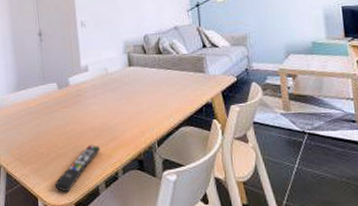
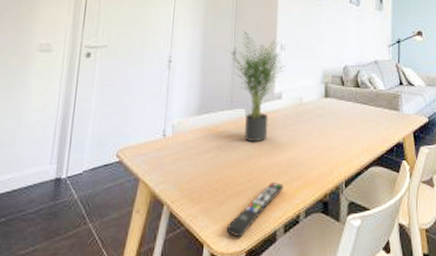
potted plant: none [37,12,88,111] -> present [230,30,285,141]

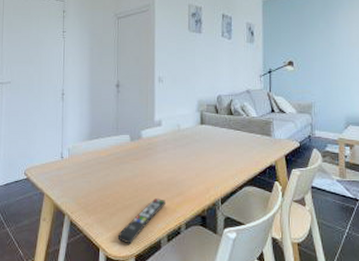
potted plant: present [230,30,285,141] -> none [114,65,163,163]

